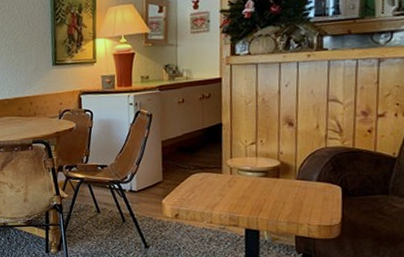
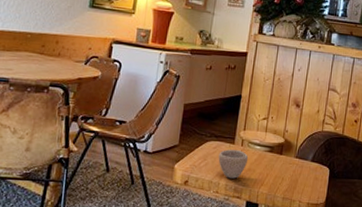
cup: none [206,179,241,208] -> present [218,149,249,179]

